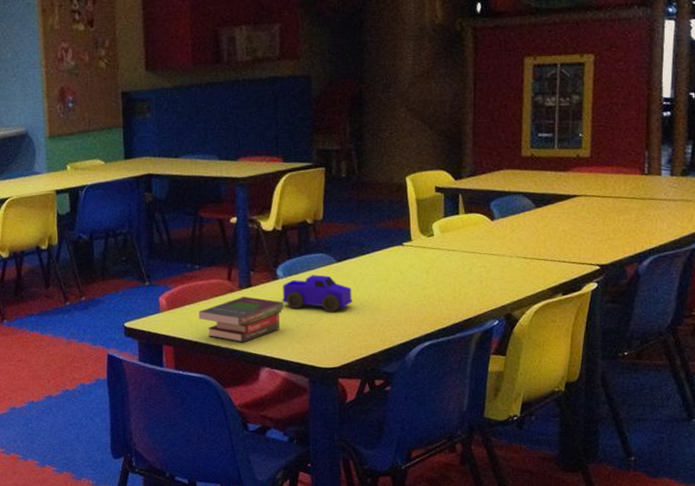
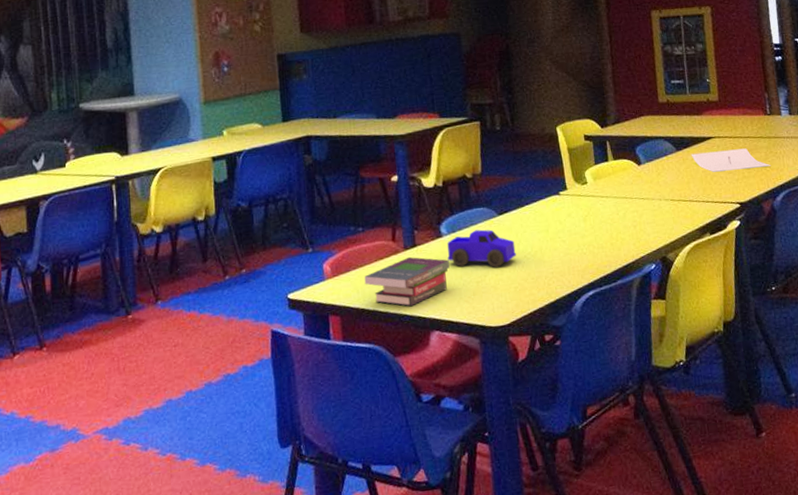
paper sheet: none [551,209,642,232] -> present [691,148,772,172]

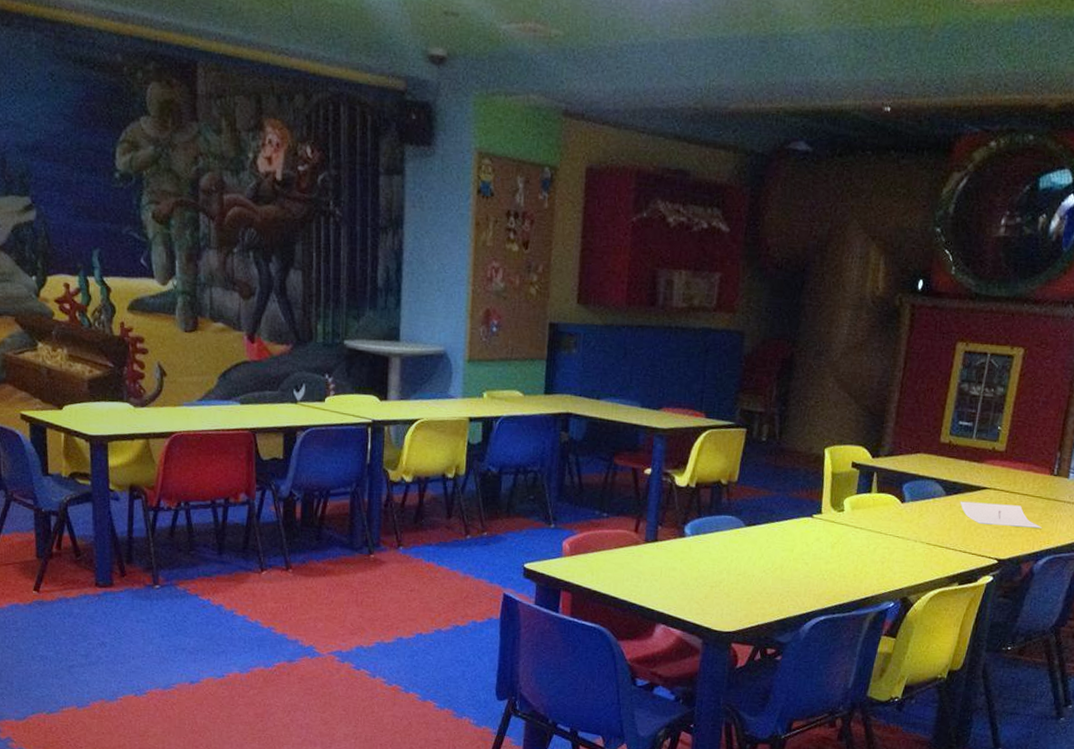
books: present [364,257,450,307] -> none [600,550,687,598]
toy truck: present [447,229,516,267] -> none [686,536,757,576]

